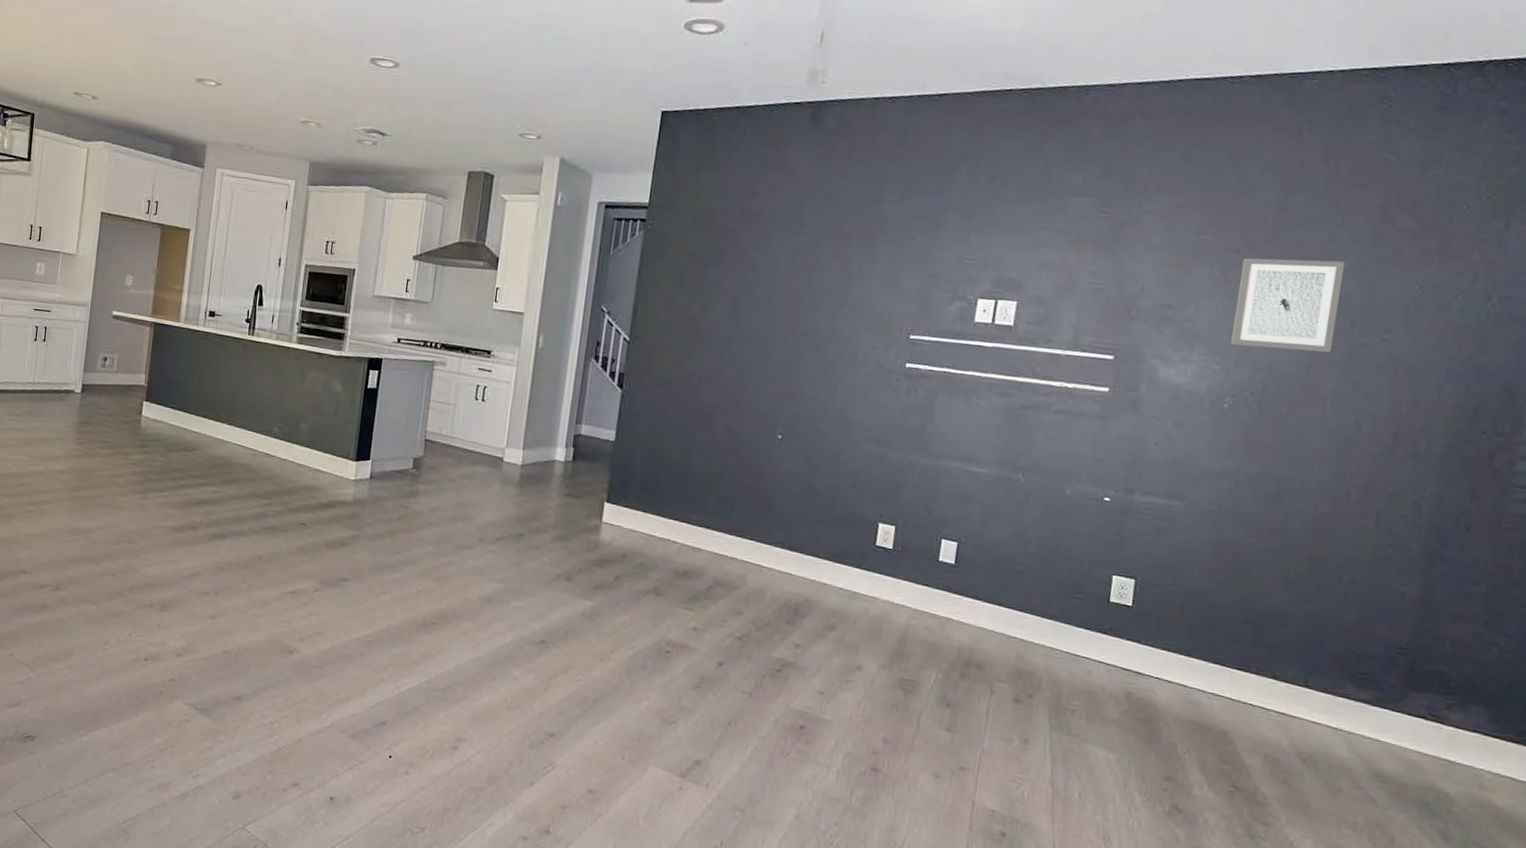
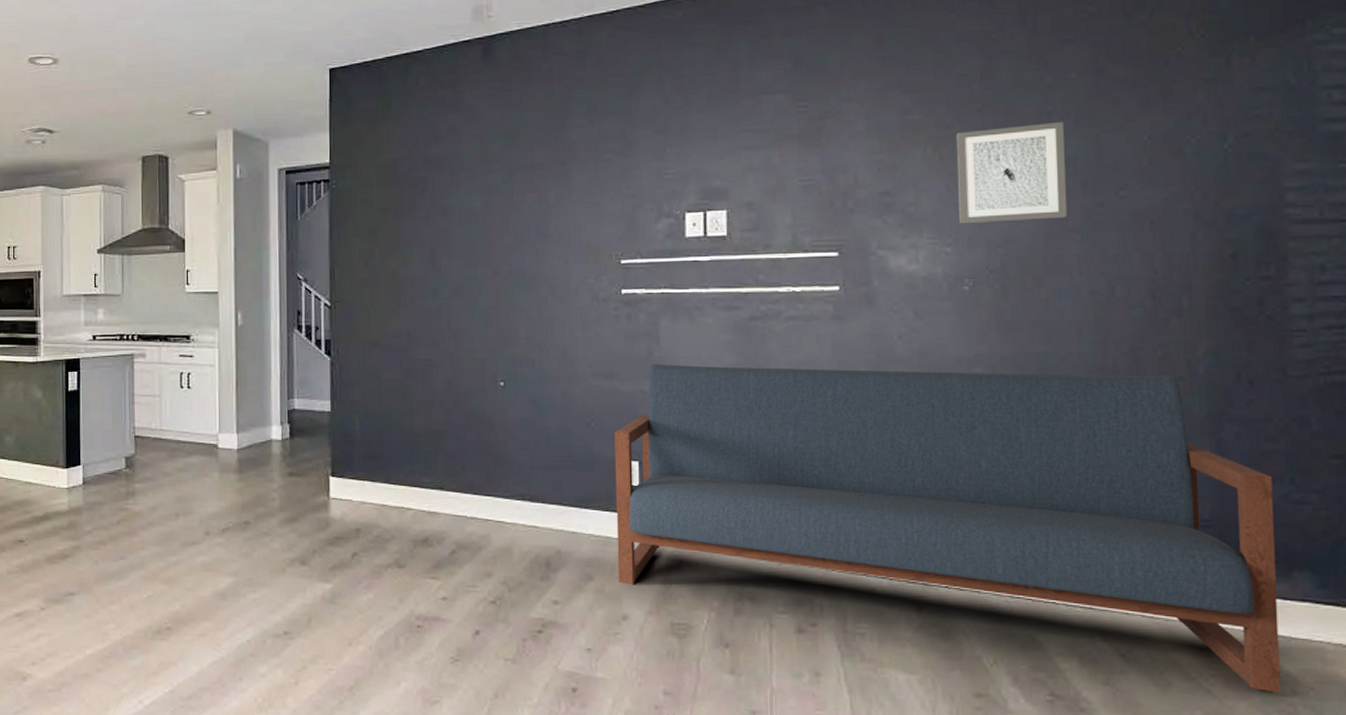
sofa: none [858,437,1469,811] -> present [614,363,1281,693]

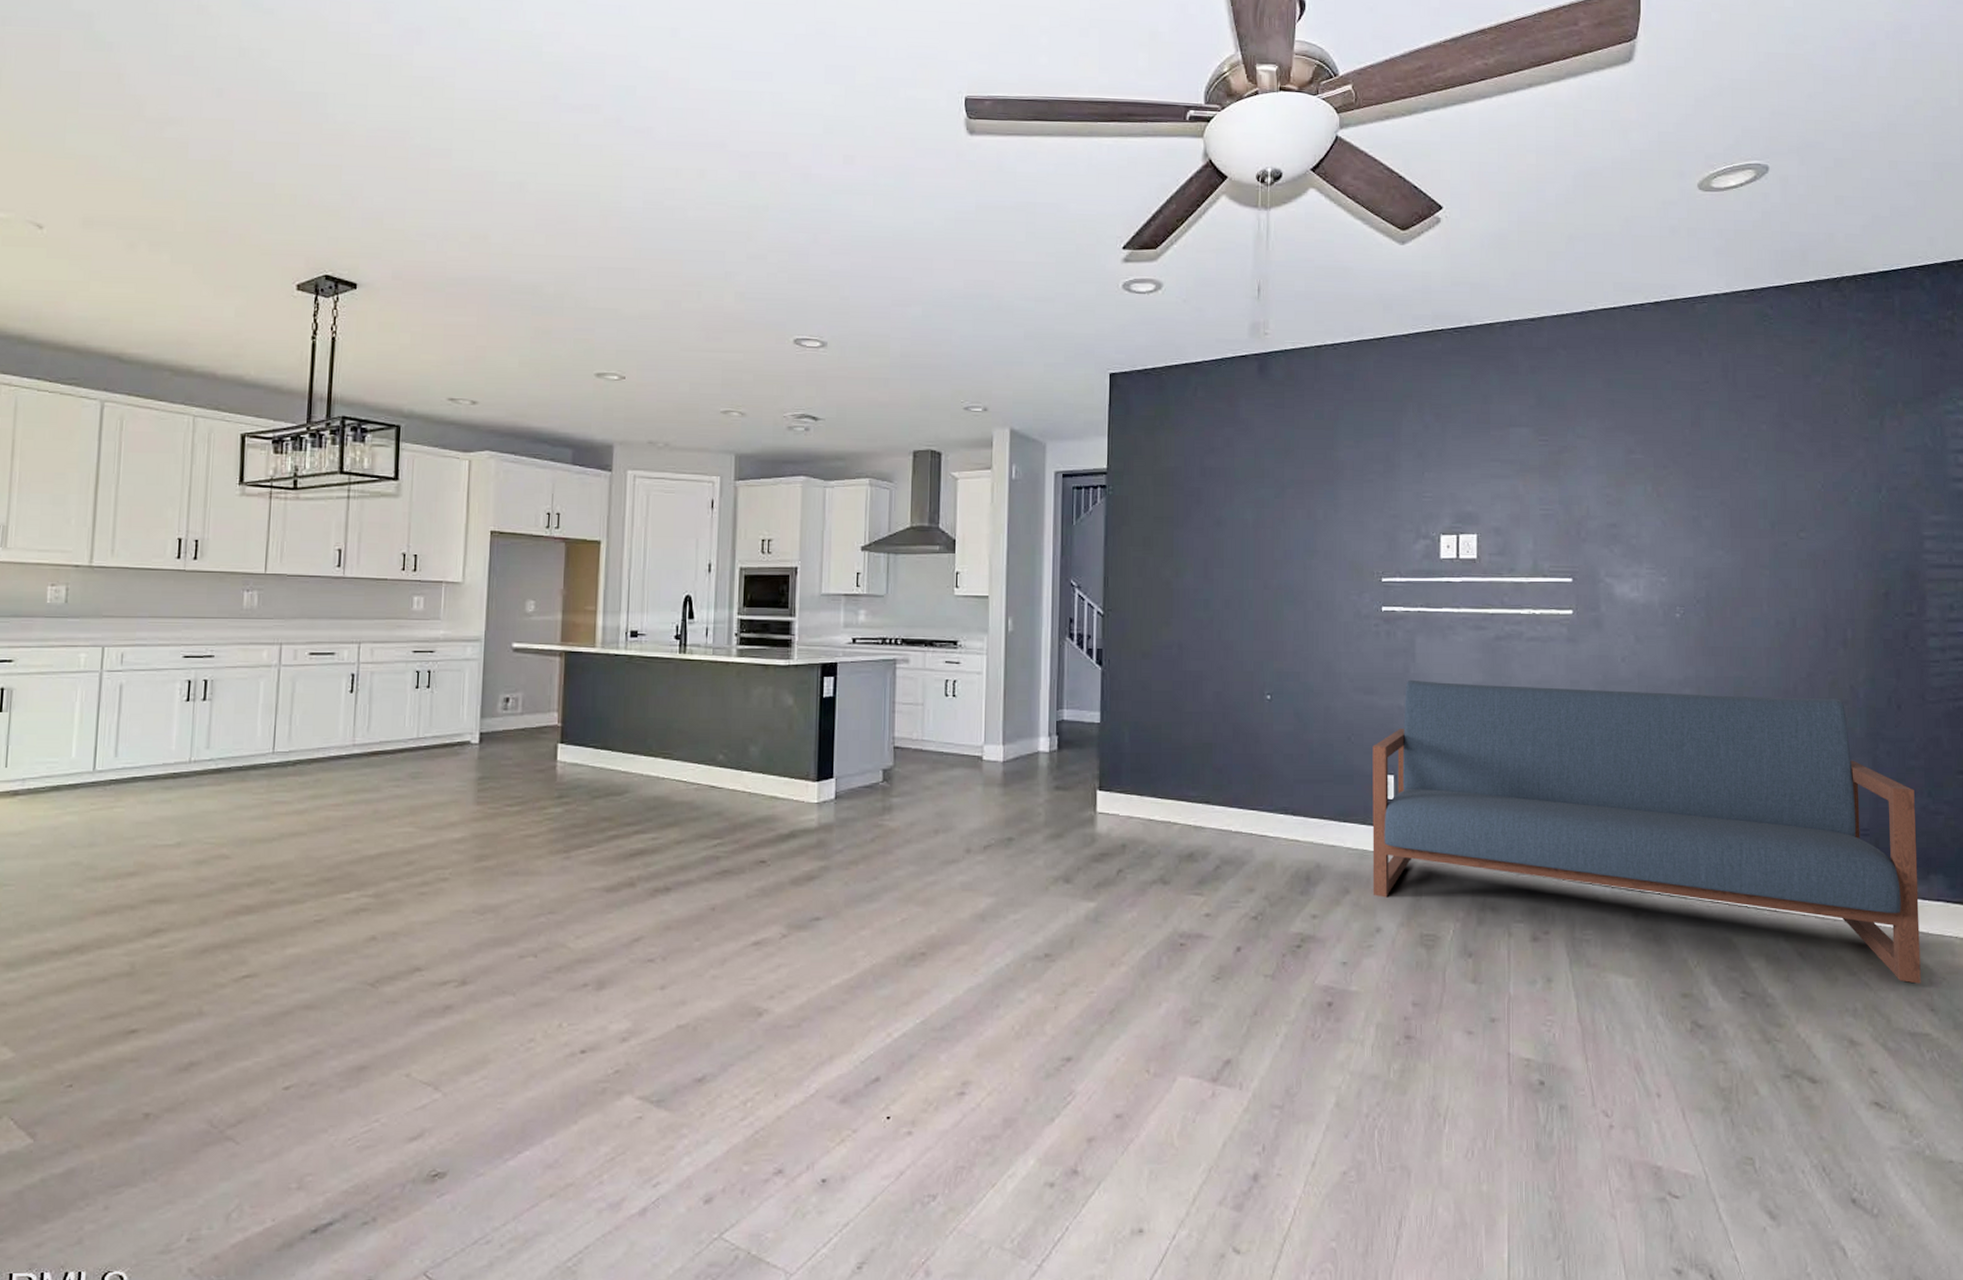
wall art: present [956,121,1068,224] -> none [1670,468,1759,557]

